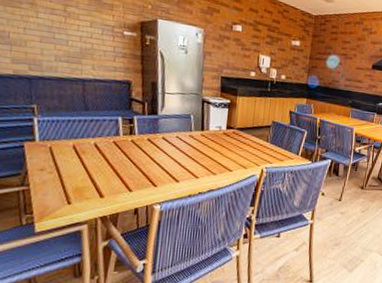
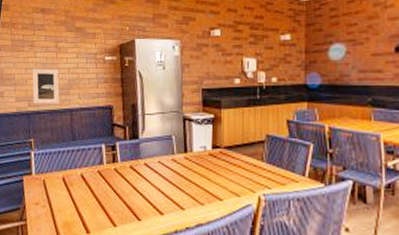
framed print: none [33,29,70,72] -> present [32,68,60,104]

